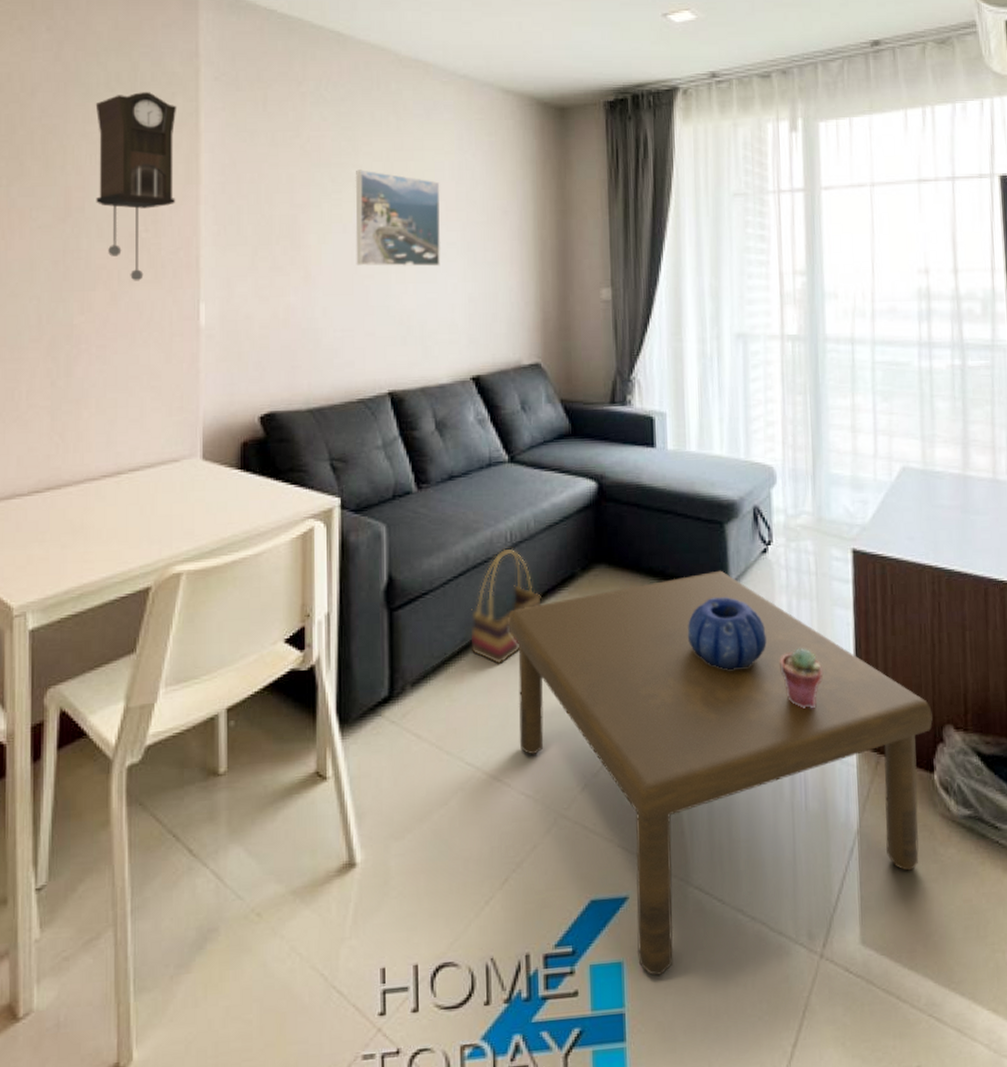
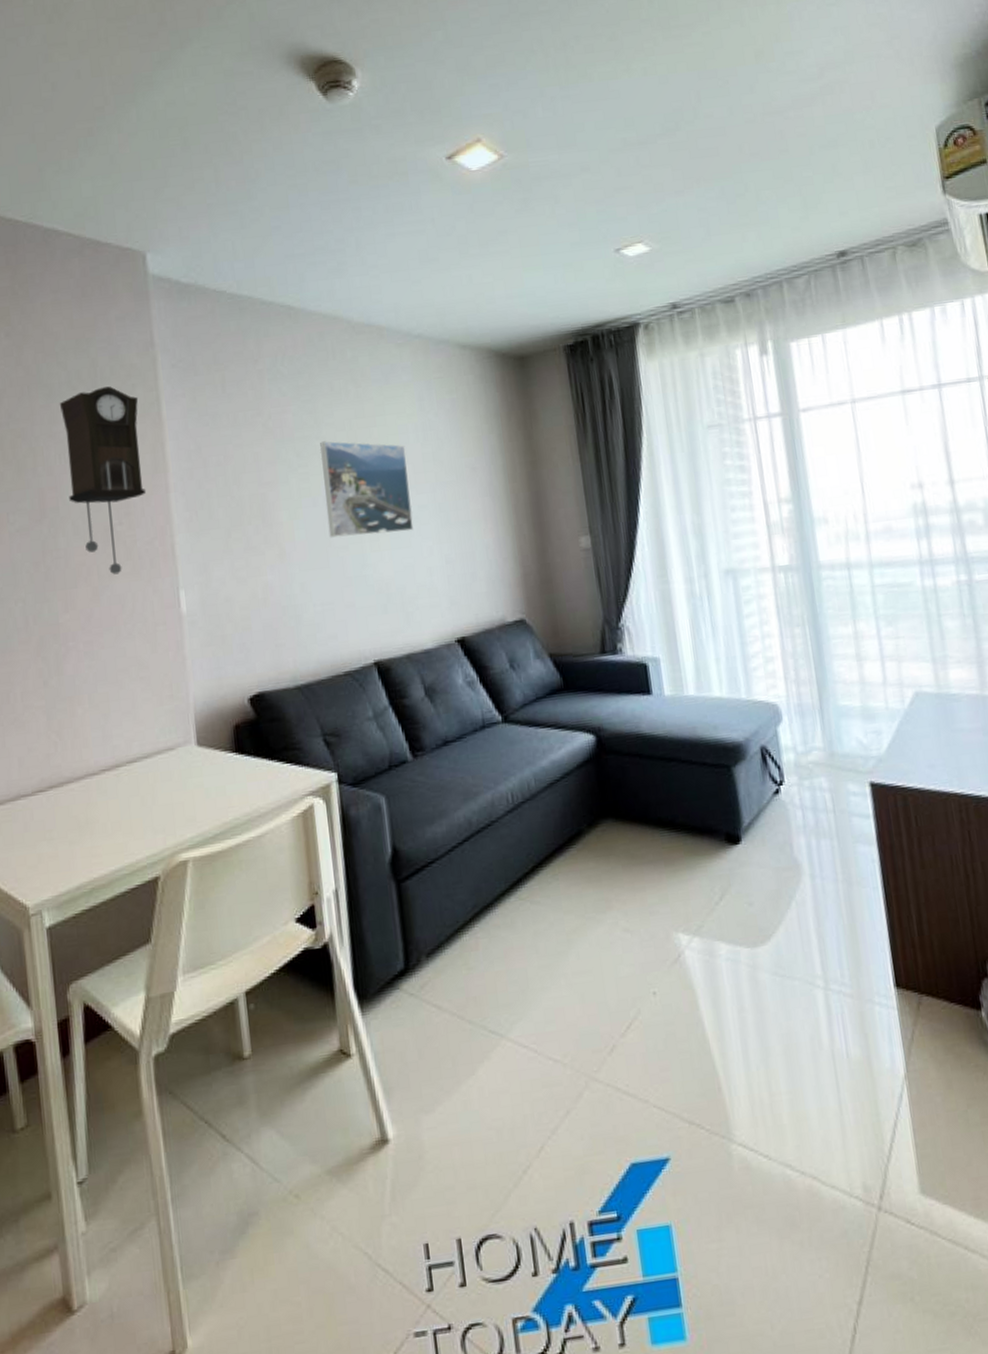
basket: present [471,548,541,665] -> none [479,809,550,930]
coffee table: present [508,570,933,976] -> none [517,815,975,1238]
decorative bowl: present [687,597,767,670] -> none [704,842,789,918]
potted succulent: present [780,648,823,709] -> none [804,889,852,952]

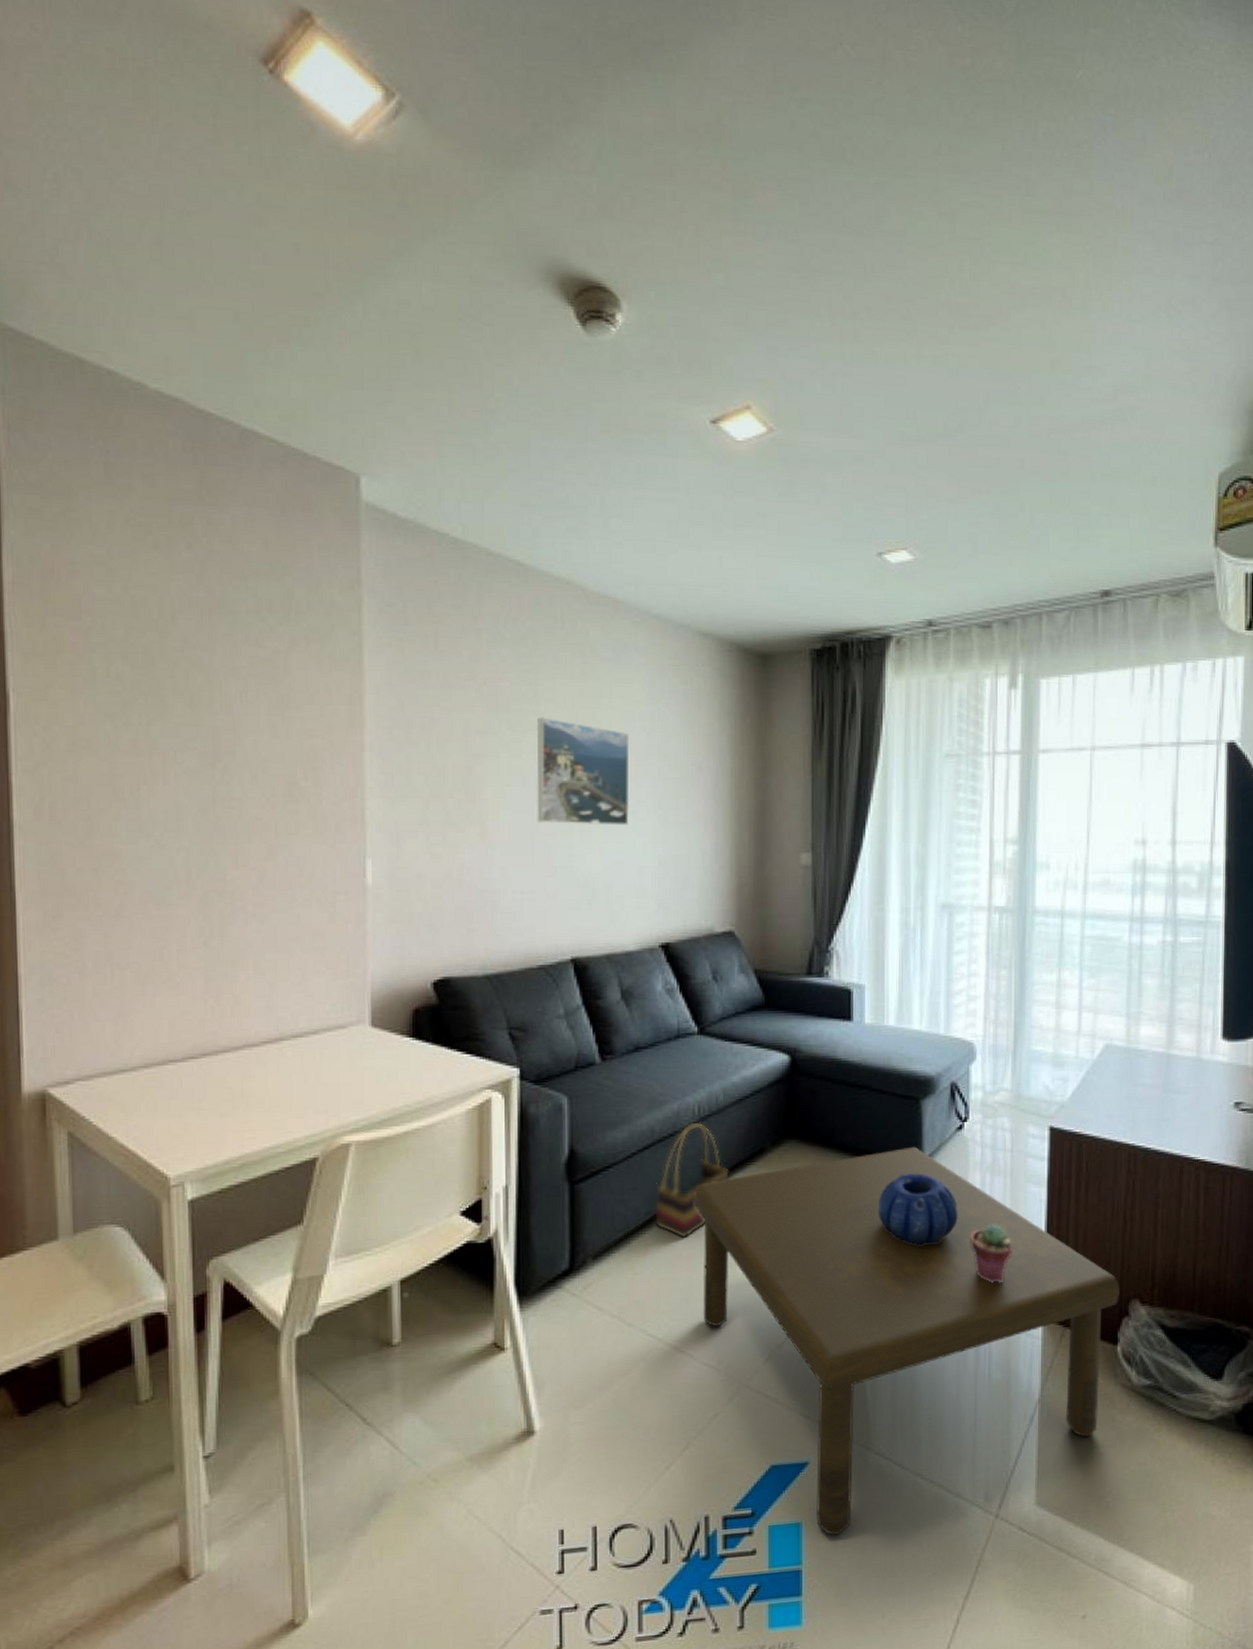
pendulum clock: present [59,386,147,575] -> none [244,623,338,834]
basket: none [479,809,550,930] -> present [655,1122,729,1239]
coffee table: none [517,815,975,1238] -> present [694,1146,1119,1535]
decorative bowl: none [704,842,789,918] -> present [877,1173,958,1245]
potted succulent: none [804,889,852,952] -> present [970,1224,1012,1284]

